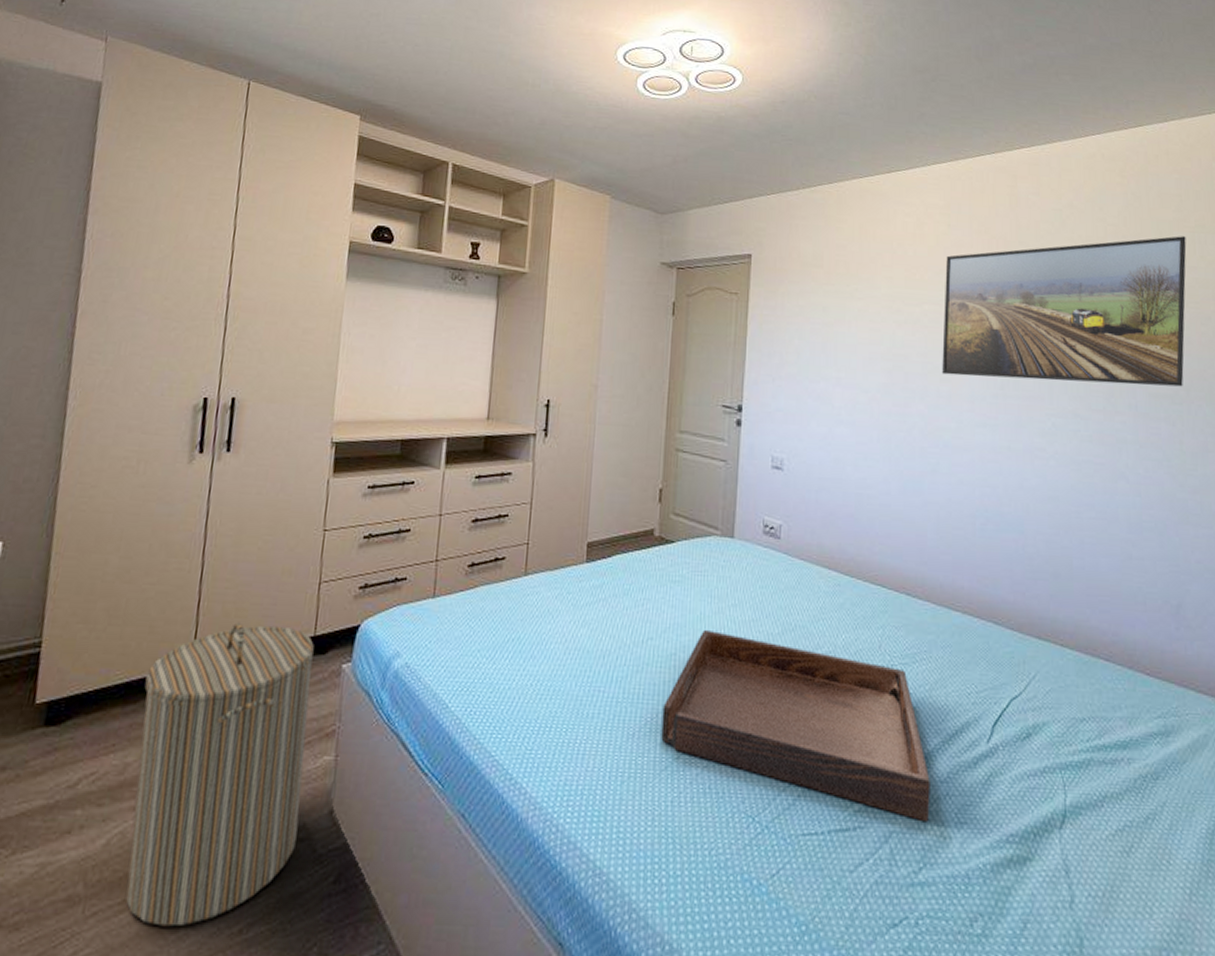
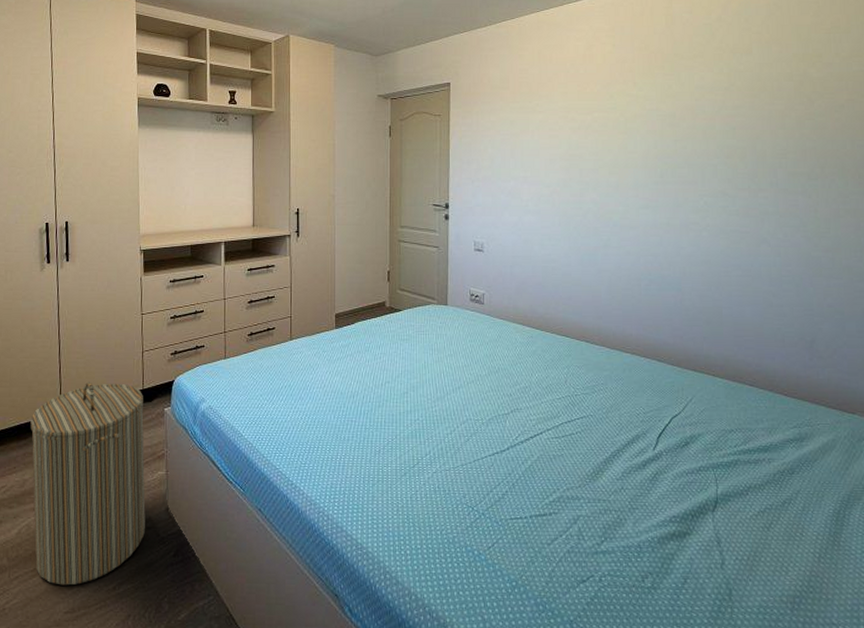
serving tray: present [661,629,930,823] -> none [400,373,609,509]
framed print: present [942,236,1187,387] -> none [610,37,823,168]

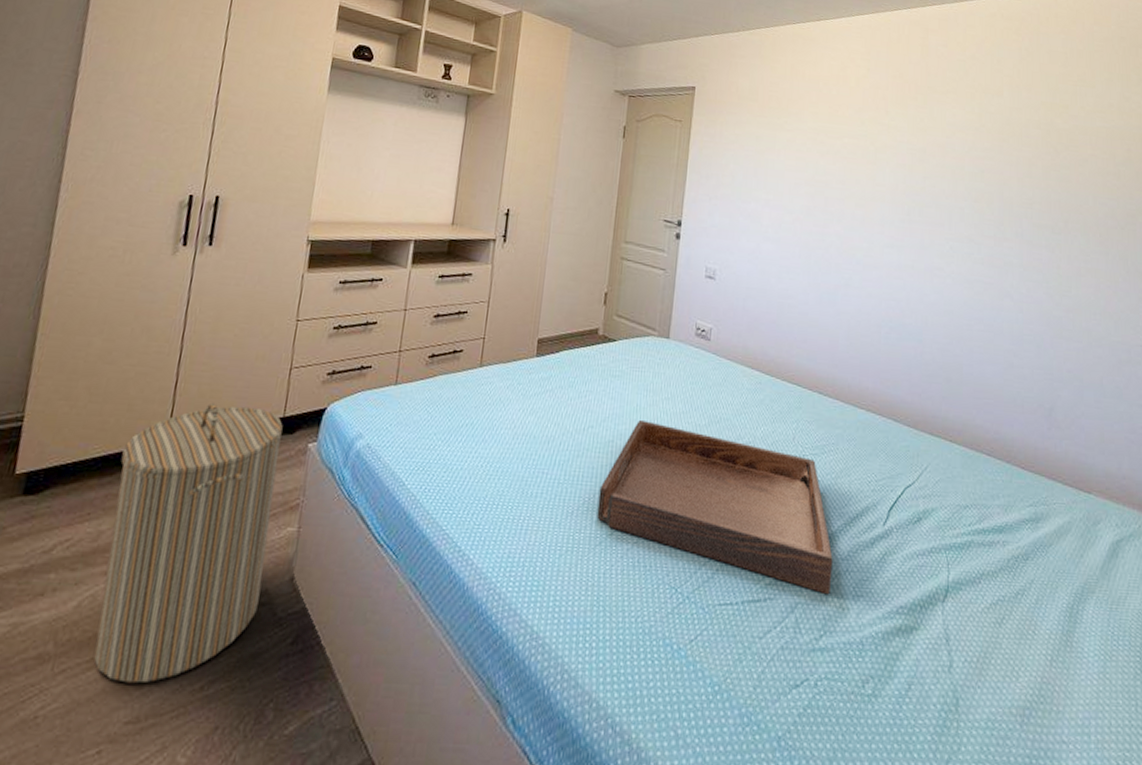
serving tray: none [400,373,609,509] -> present [597,419,833,595]

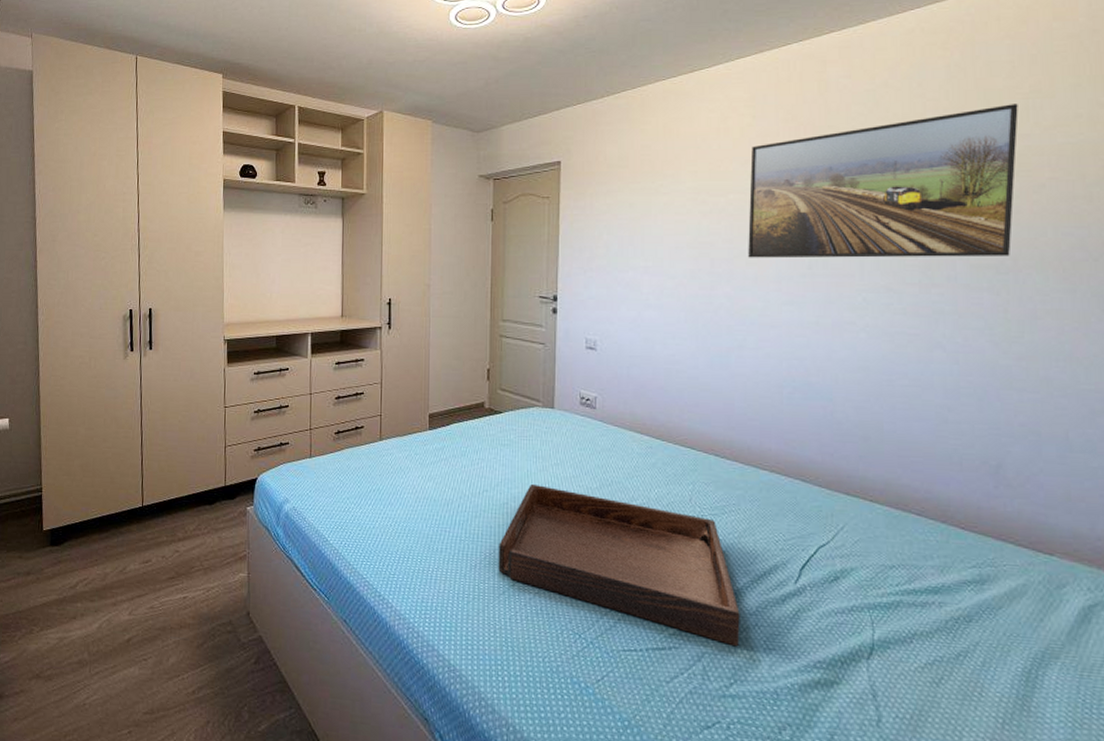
laundry hamper: present [94,402,283,684] -> none [112,475,226,686]
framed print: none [858,88,1070,219] -> present [748,104,1018,259]

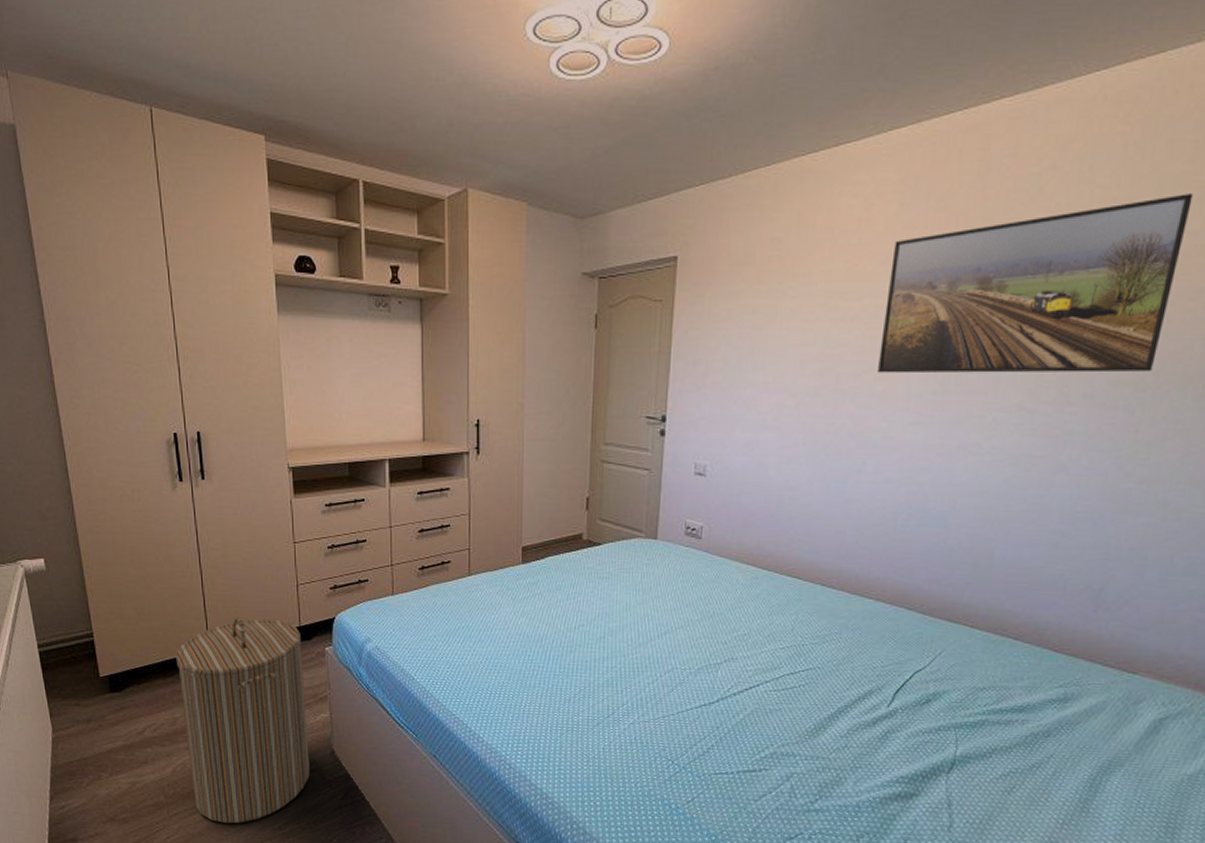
laundry hamper: none [112,475,226,686] -> present [176,616,310,824]
serving tray: present [498,483,740,647] -> none [593,617,831,767]

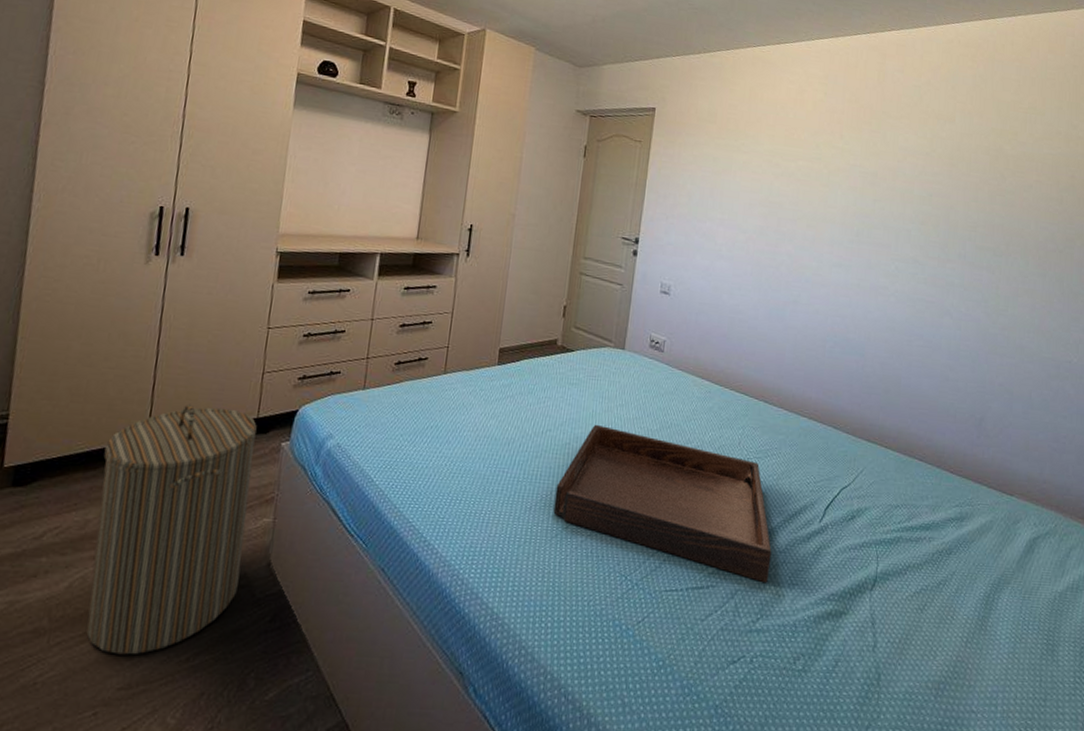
serving tray: none [593,617,831,767] -> present [553,424,772,583]
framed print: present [878,194,1193,374] -> none [809,115,1020,242]

